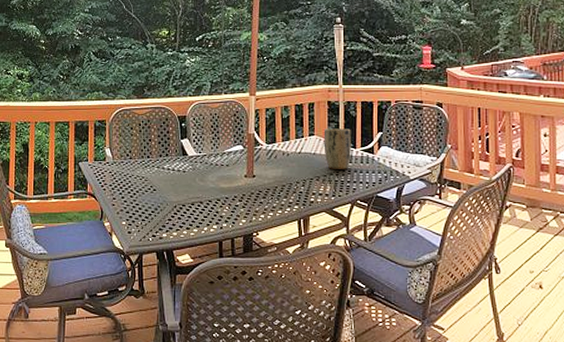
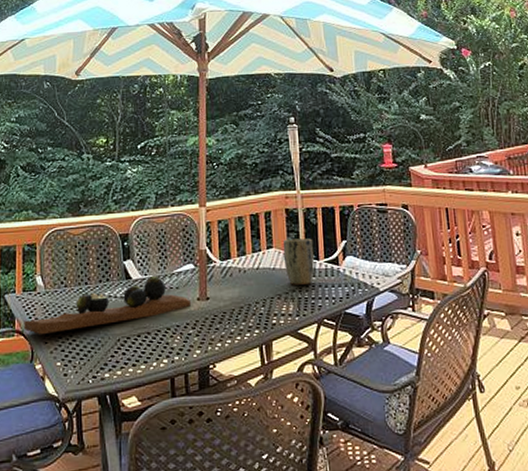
decorative tray: none [95,153,239,198] -> present [24,275,191,335]

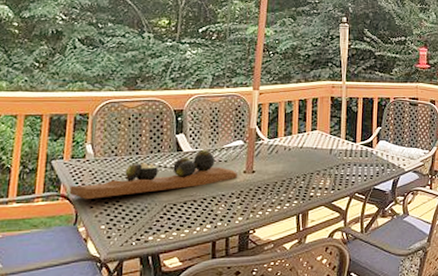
plant pot: present [282,238,314,285] -> none [325,123,352,163]

